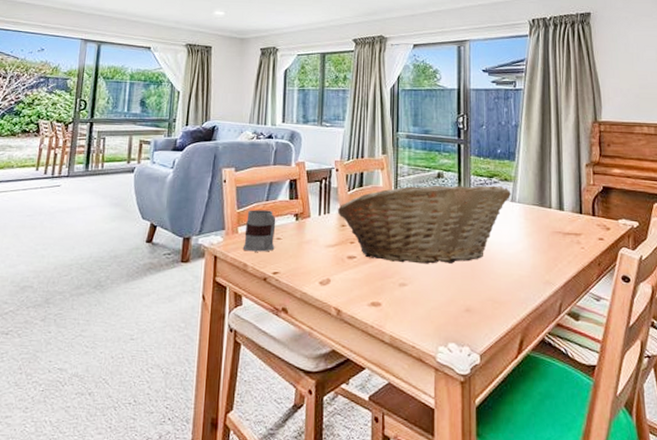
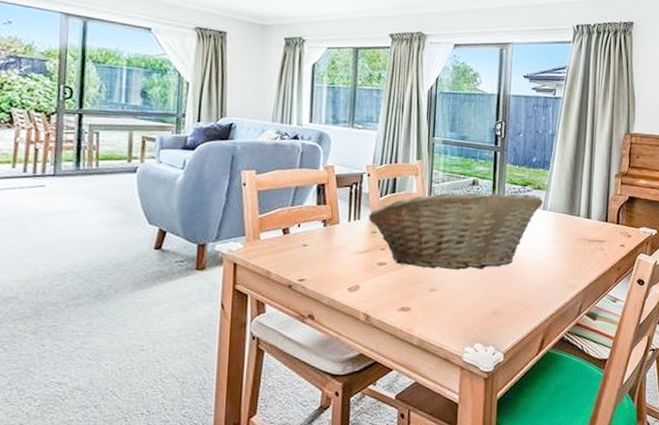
mug: present [242,210,276,252] -> none [265,215,302,259]

